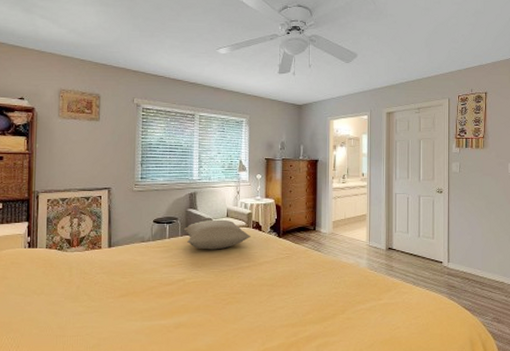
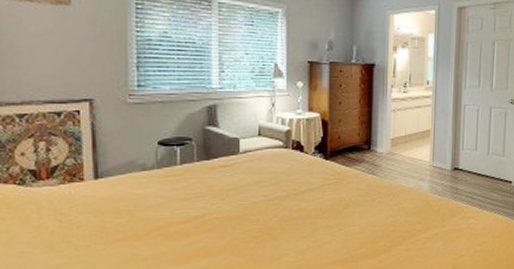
pillow: present [184,219,251,250] -> none [201,139,290,178]

